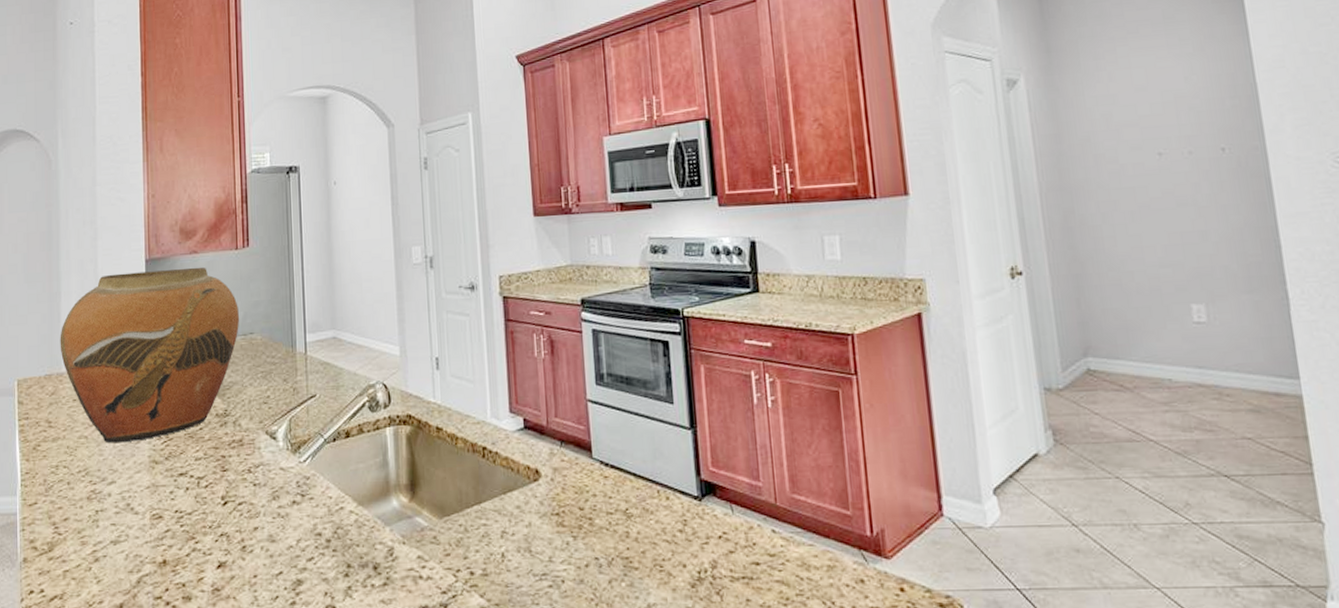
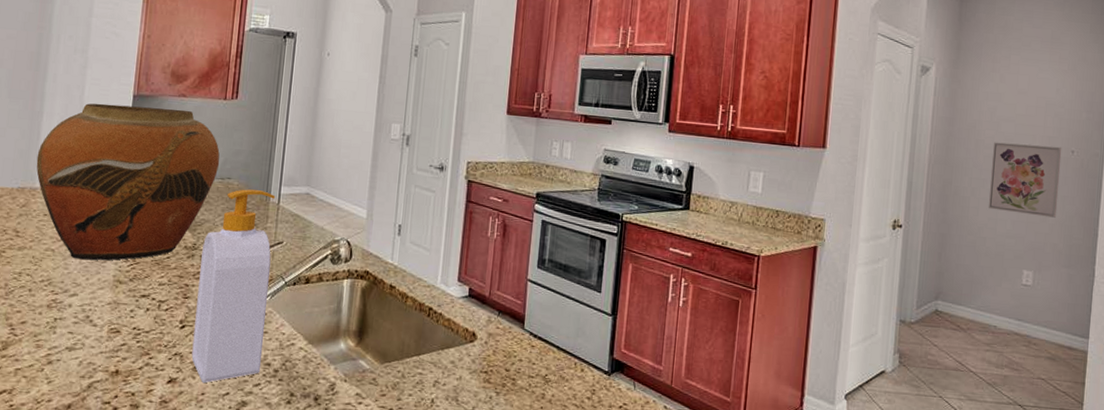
soap bottle: none [234,341,312,564] -> present [191,189,276,384]
wall art: none [1118,146,1220,236] -> present [988,142,1062,218]

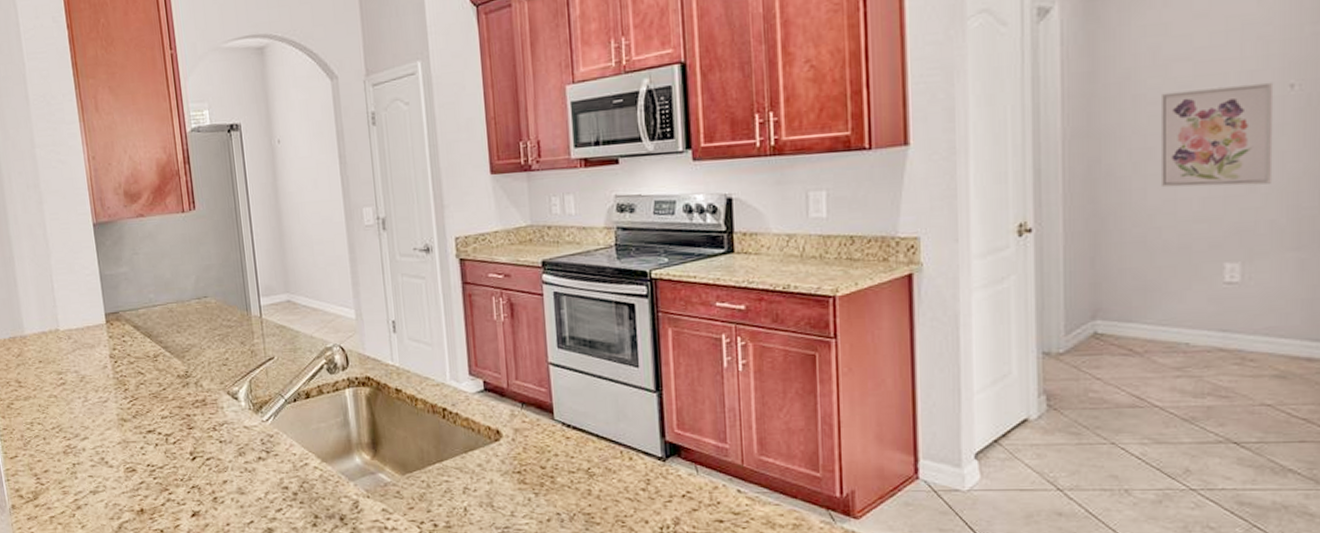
vase: present [36,103,220,261] -> none [18,231,193,402]
soap bottle: present [191,189,276,384] -> none [194,305,280,514]

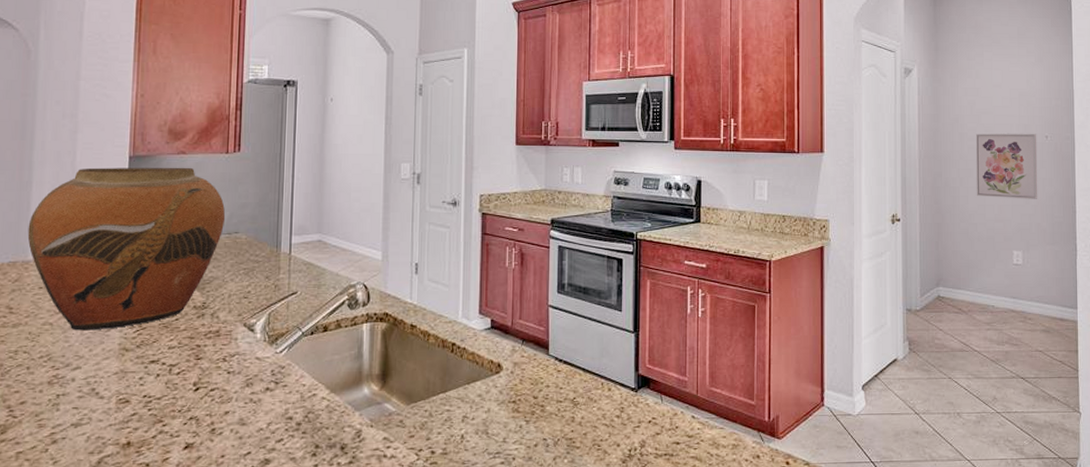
vase: none [18,231,193,402] -> present [27,167,226,331]

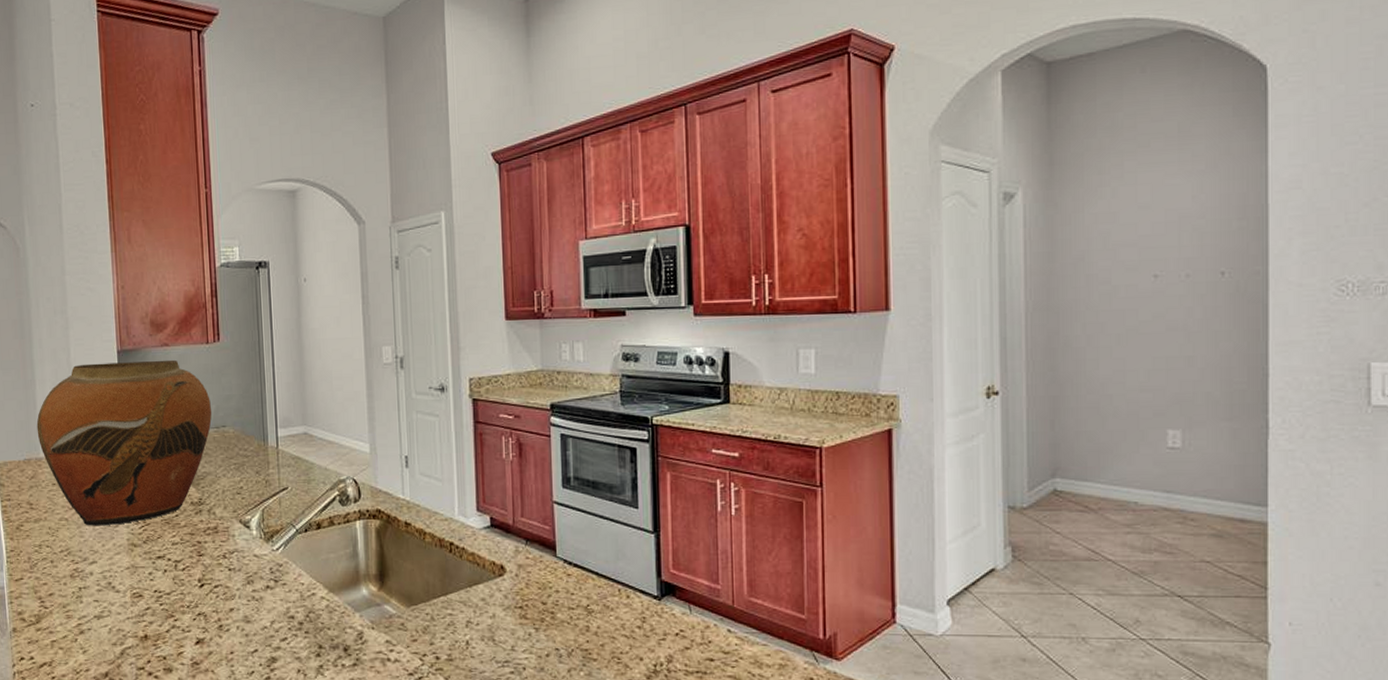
wall art: present [975,133,1038,199] -> none [1110,269,1208,360]

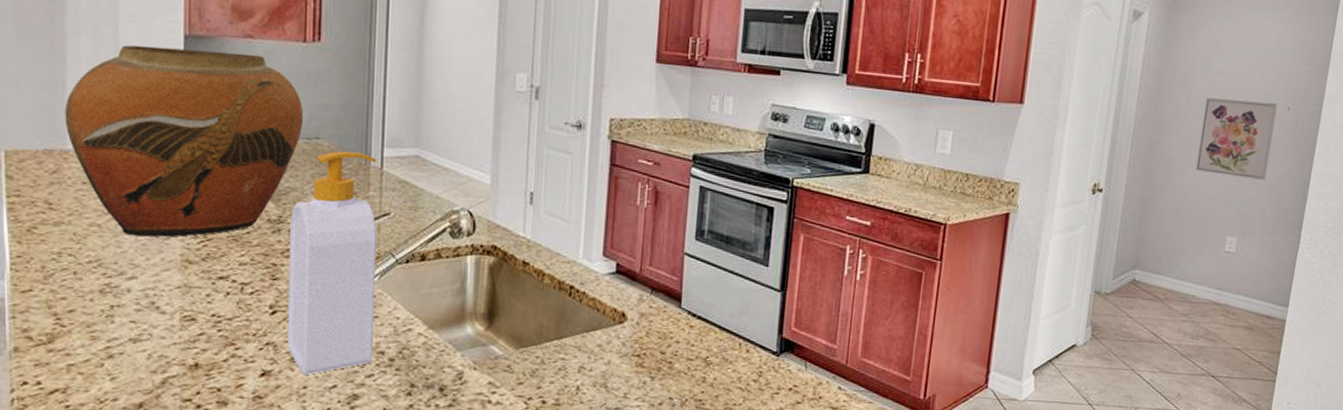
soap bottle: none [208,435,285,642] -> present [287,151,378,376]
wall art: none [1110,269,1208,360] -> present [1195,97,1278,180]

